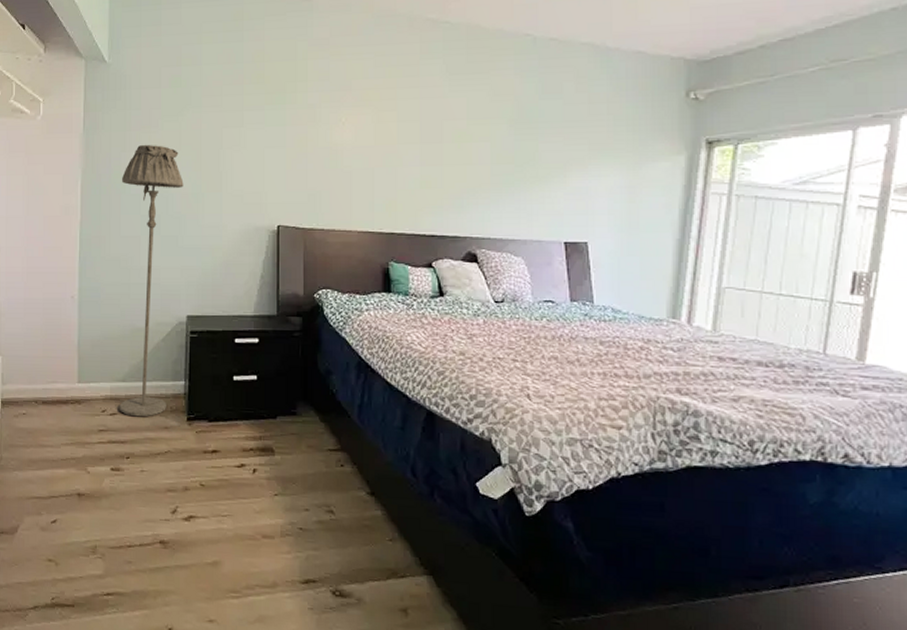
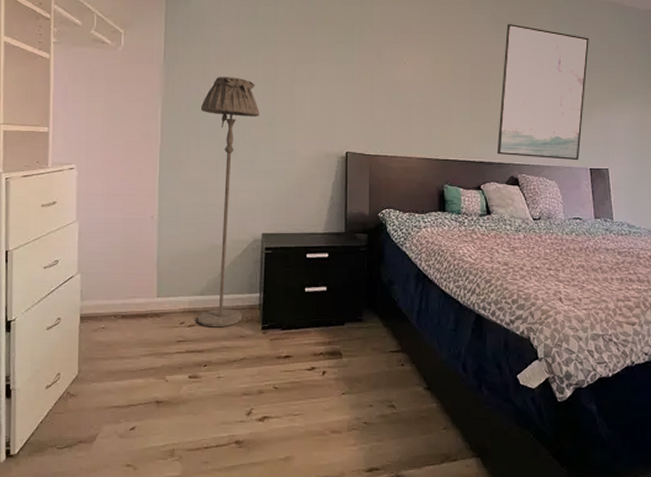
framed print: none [451,73,563,233] -> present [497,23,589,161]

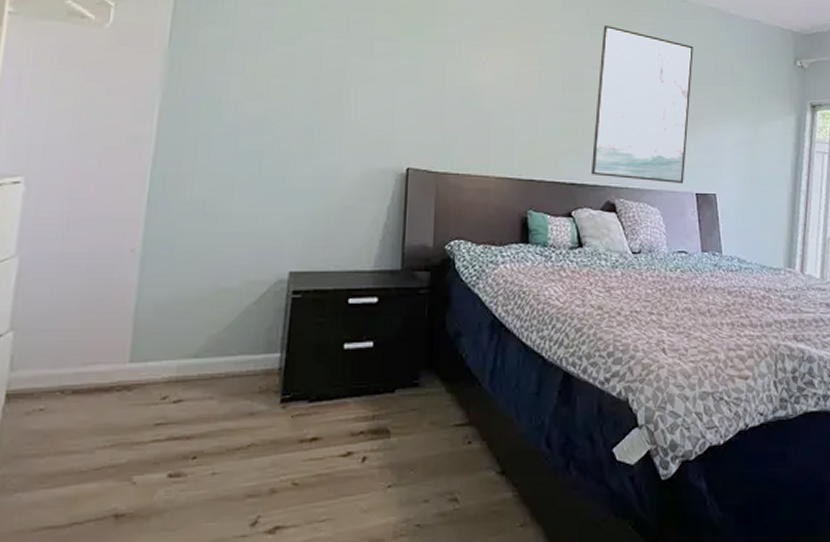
floor lamp: present [198,76,260,328] -> none [188,67,296,403]

